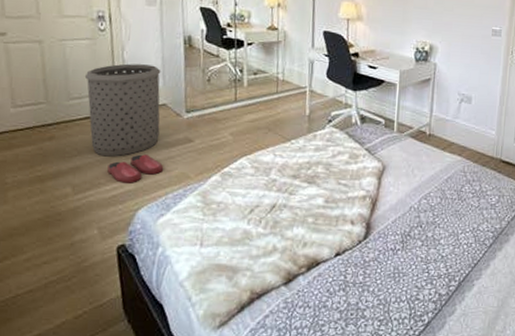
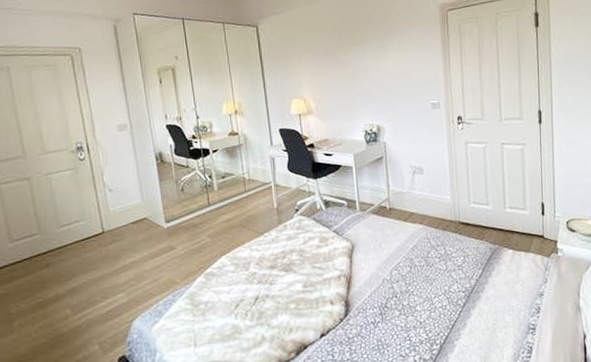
laundry basket: present [84,63,161,157] -> none [71,184,144,275]
slippers: present [107,154,164,183] -> none [101,267,152,298]

